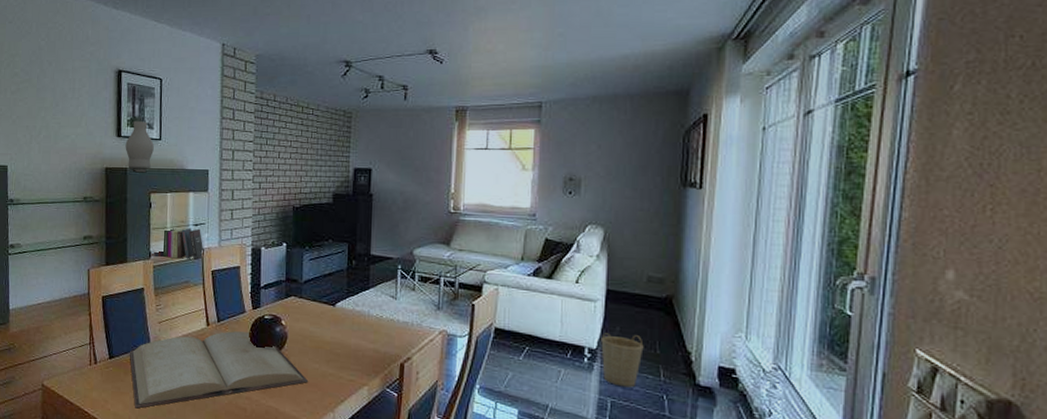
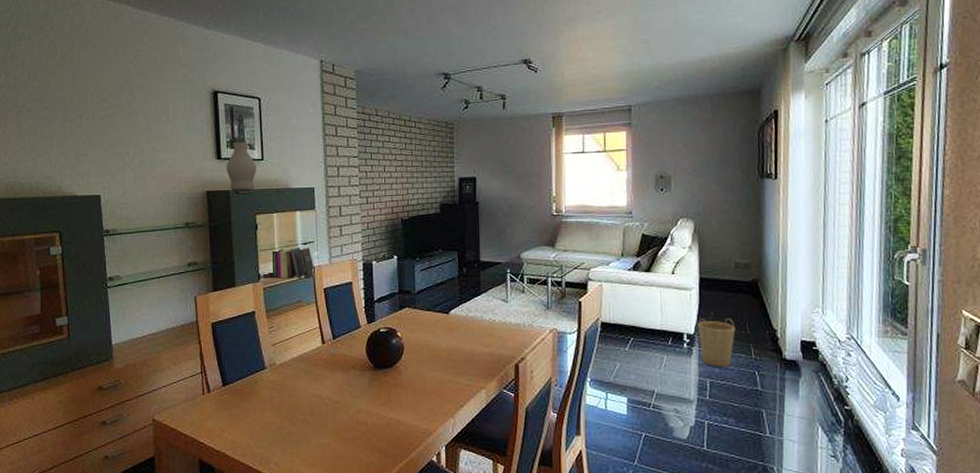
book: present [129,331,309,409] -> none [243,346,428,434]

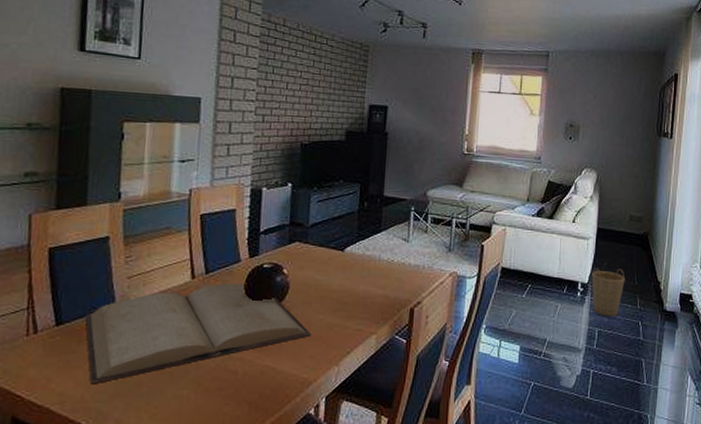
vase: present [226,142,256,195] -> none [90,34,131,97]
book: none [243,346,428,434] -> present [85,283,312,385]
books: present [260,247,315,279] -> none [120,164,192,202]

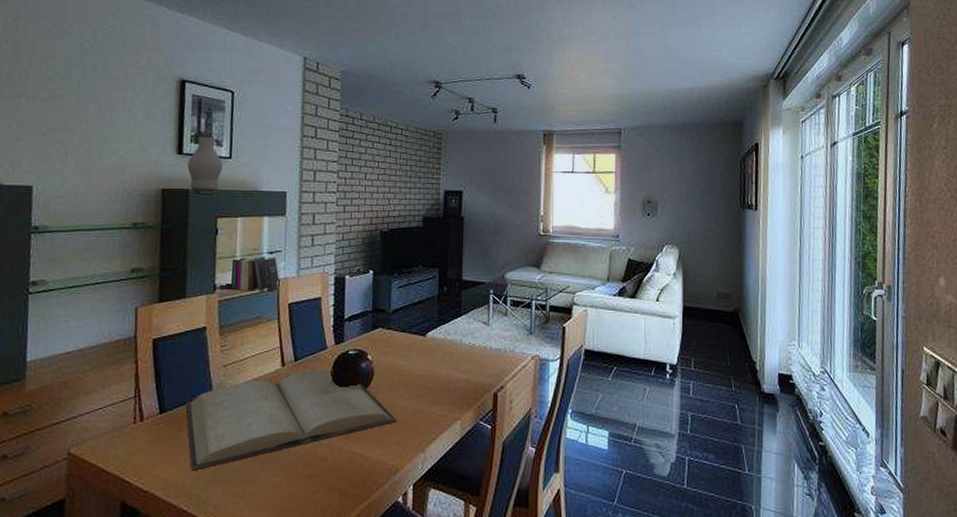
vase: none [90,34,131,97] -> present [187,137,223,195]
books: none [120,164,192,202] -> present [215,256,280,292]
basket: present [591,268,625,317] -> none [680,348,717,400]

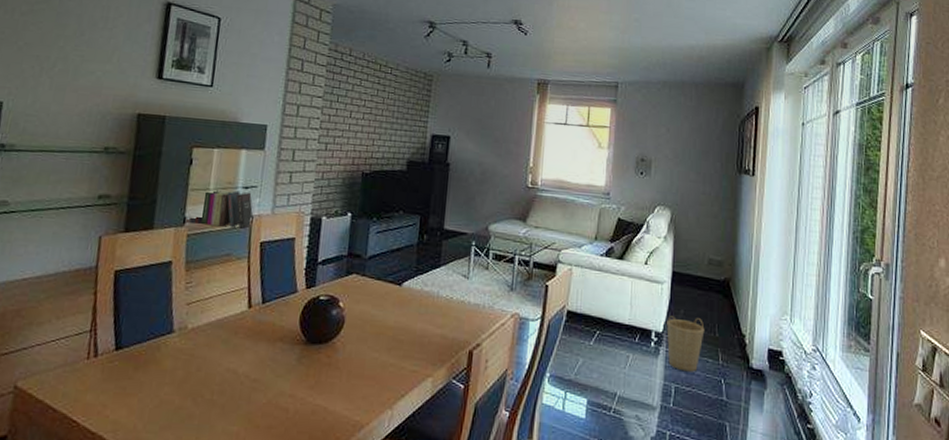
book: present [185,369,398,471] -> none [143,314,366,414]
vase: present [187,137,223,195] -> none [166,63,203,123]
basket: none [680,348,717,400] -> present [666,316,705,372]

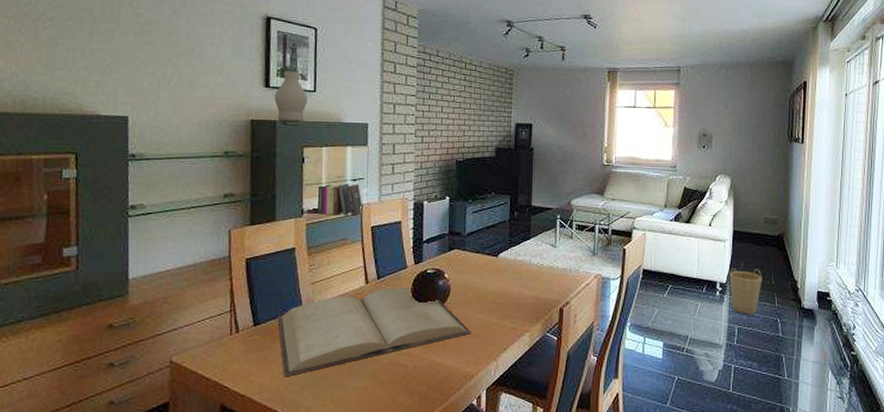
book: none [143,314,366,414] -> present [277,286,472,377]
vase: none [166,63,203,123] -> present [274,71,308,126]

